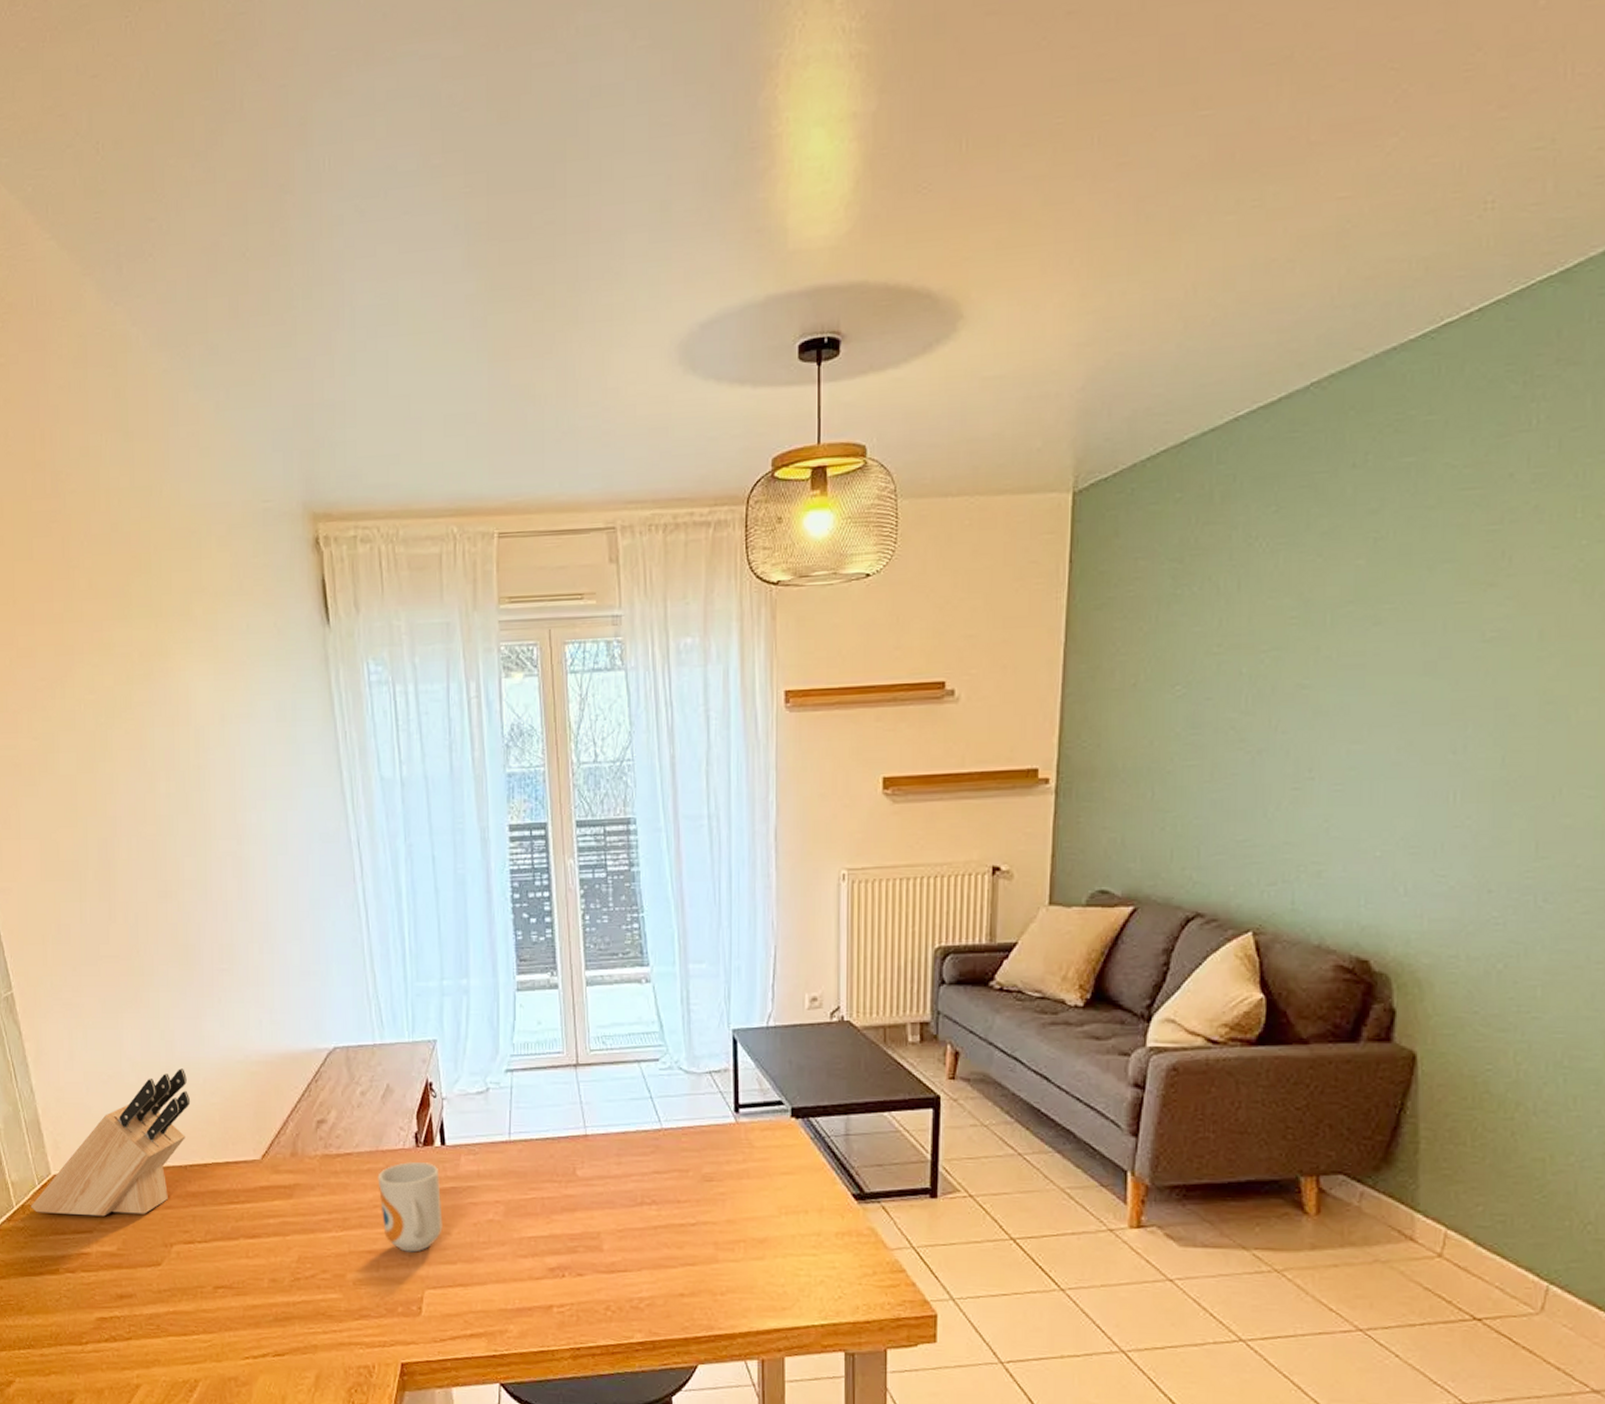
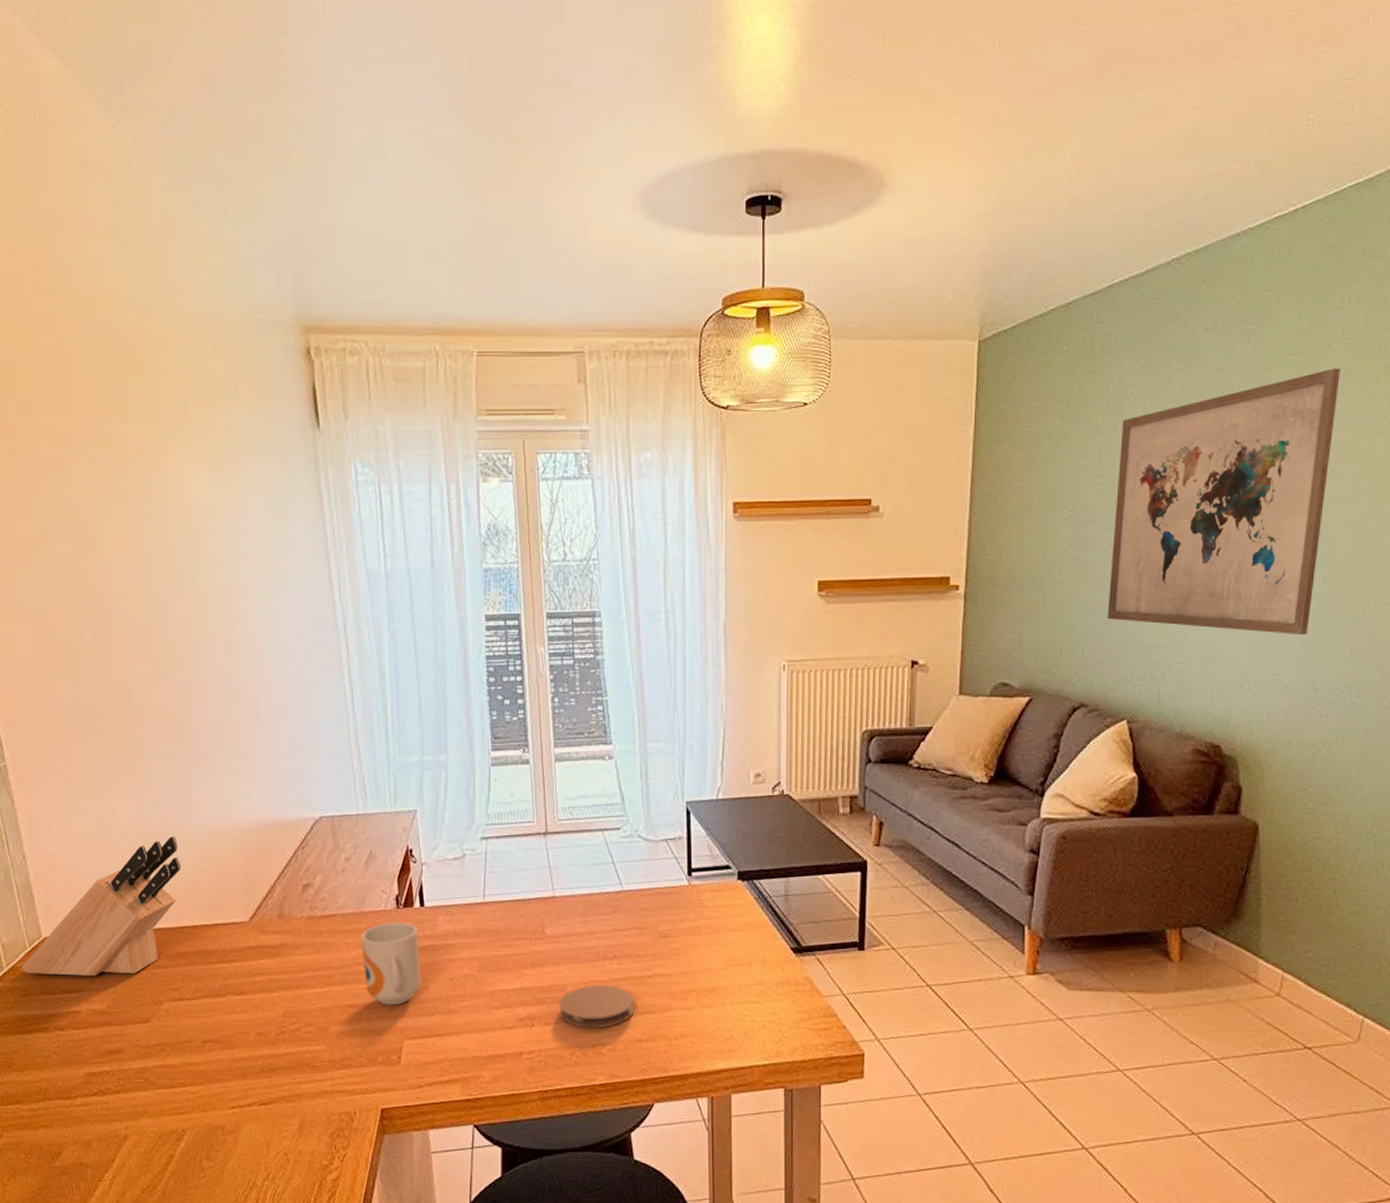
coaster: none [593,1233,676,1281] -> present [559,985,635,1029]
wall art: none [1228,504,1525,828] -> present [1107,368,1340,636]

